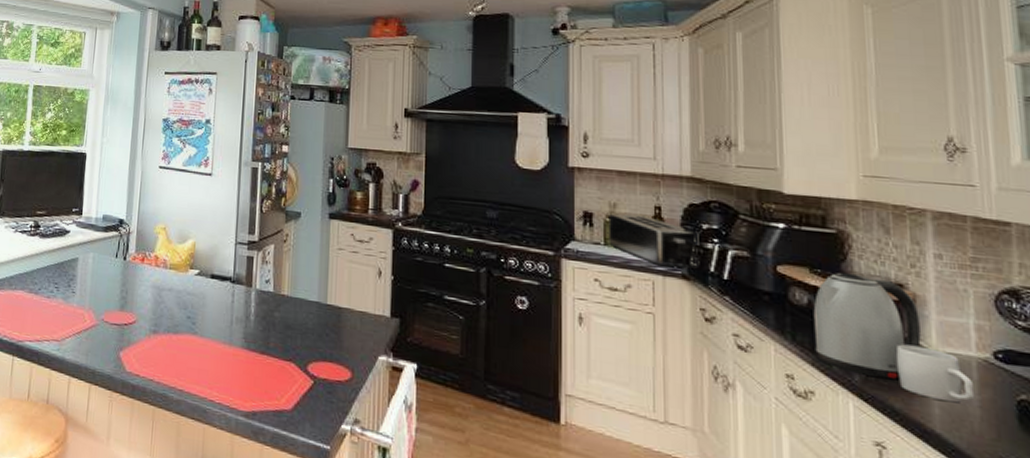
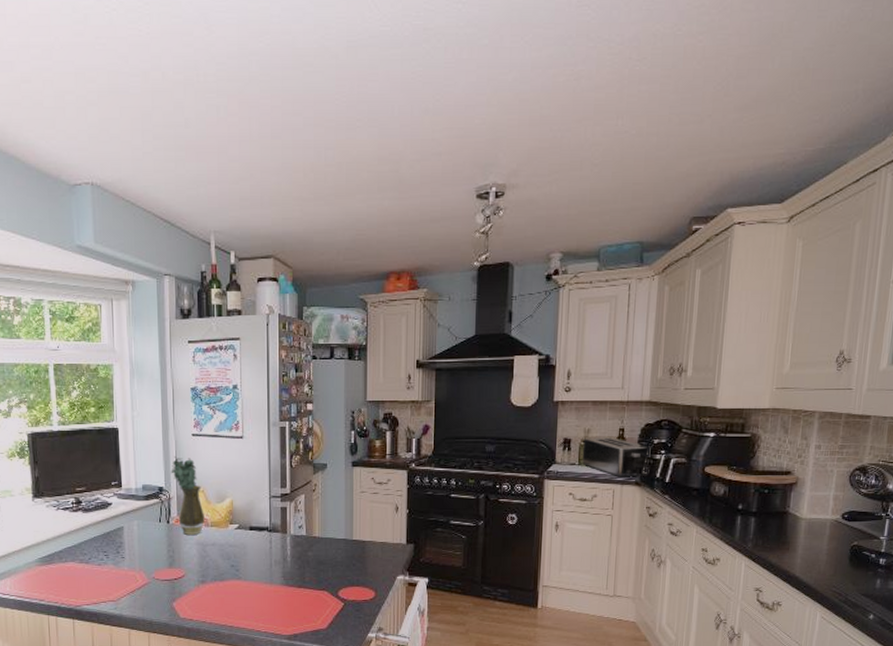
vase: none [133,187,165,277] -> present [171,455,206,535]
kettle: present [813,272,921,381] -> none [724,466,799,543]
mug: present [895,344,976,403] -> none [777,516,826,554]

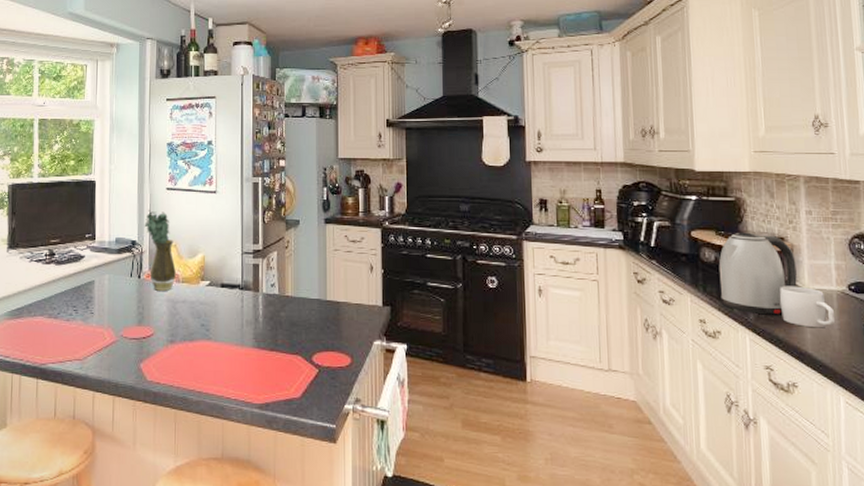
toaster: present [582,436,651,477] -> none [560,197,632,241]
kettle: none [724,466,799,543] -> present [718,232,797,315]
mug: none [777,516,826,554] -> present [779,286,836,328]

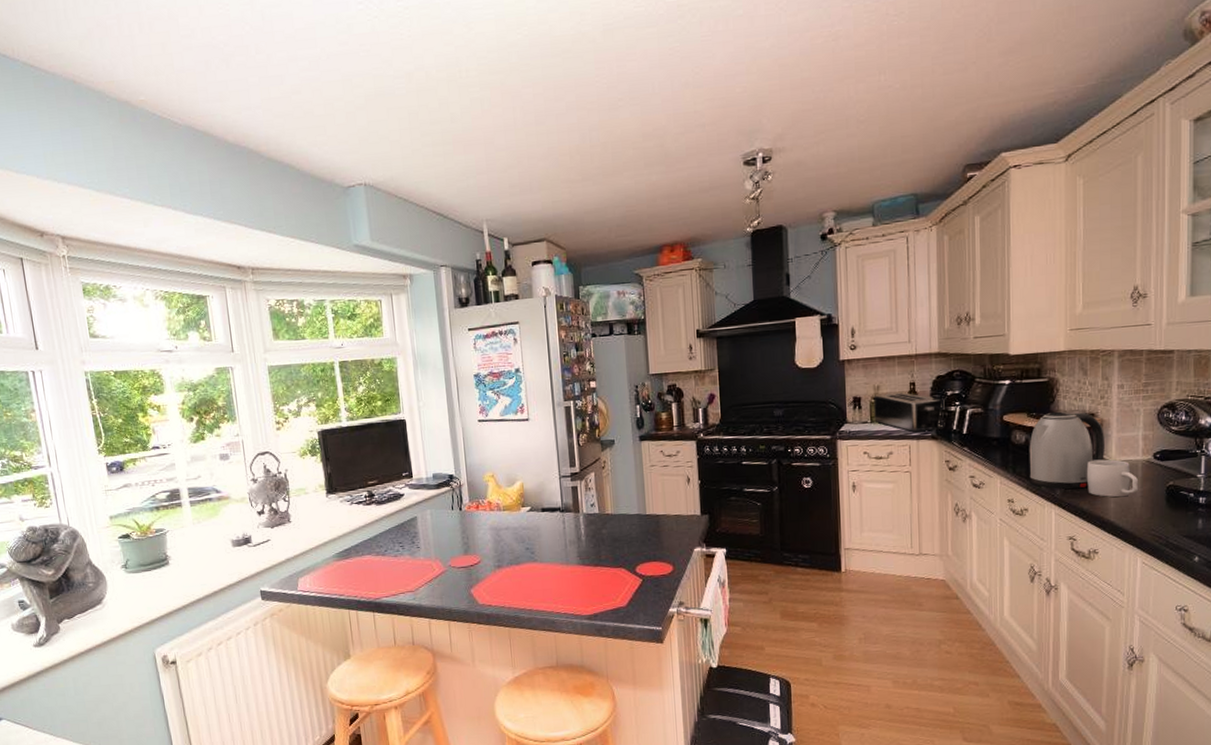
vase: present [144,209,177,291] -> none [460,442,498,521]
toaster: none [560,197,632,241] -> present [873,391,945,433]

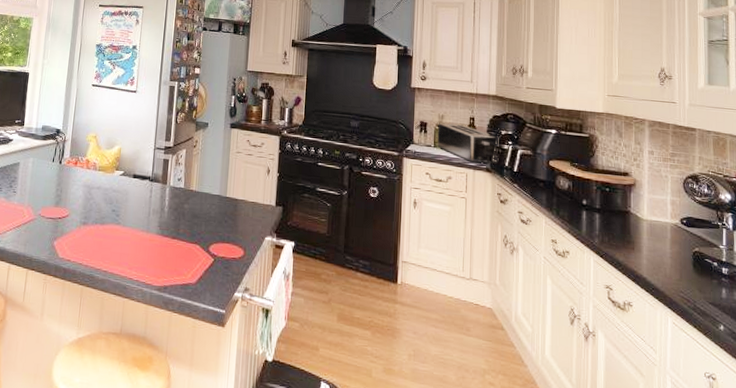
kettle: present [1029,411,1104,490] -> none [571,165,637,241]
mug: present [1086,459,1139,498] -> none [621,215,668,256]

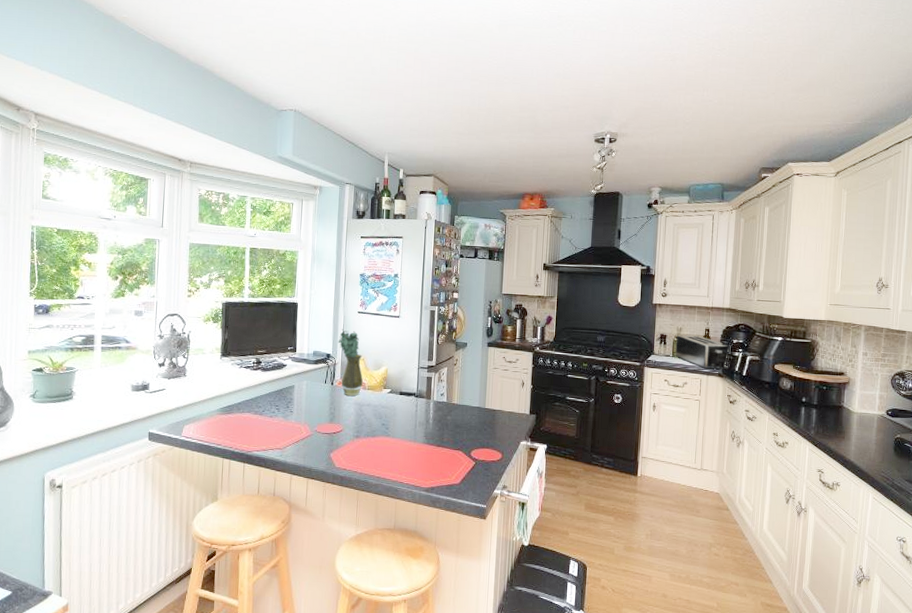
vase: none [69,102,95,177] -> present [338,328,364,396]

